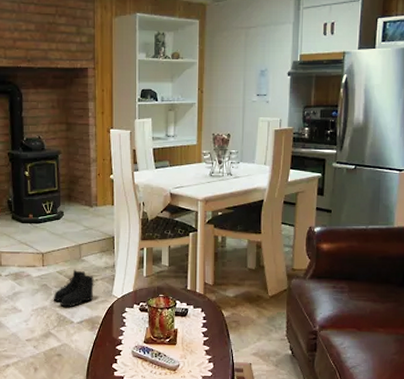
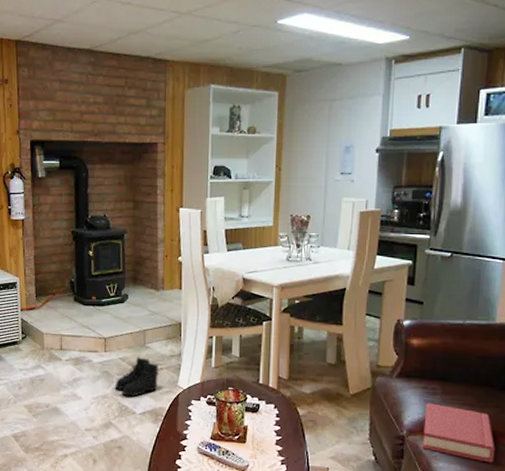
hardback book: none [333,301,395,351] -> present [422,403,495,463]

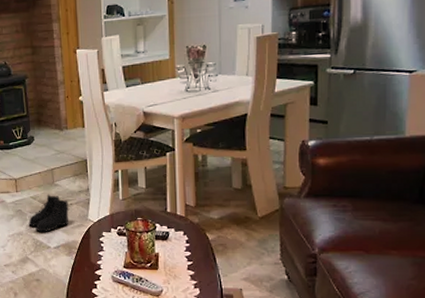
hardback book: present [422,403,495,463] -> none [336,221,412,276]

